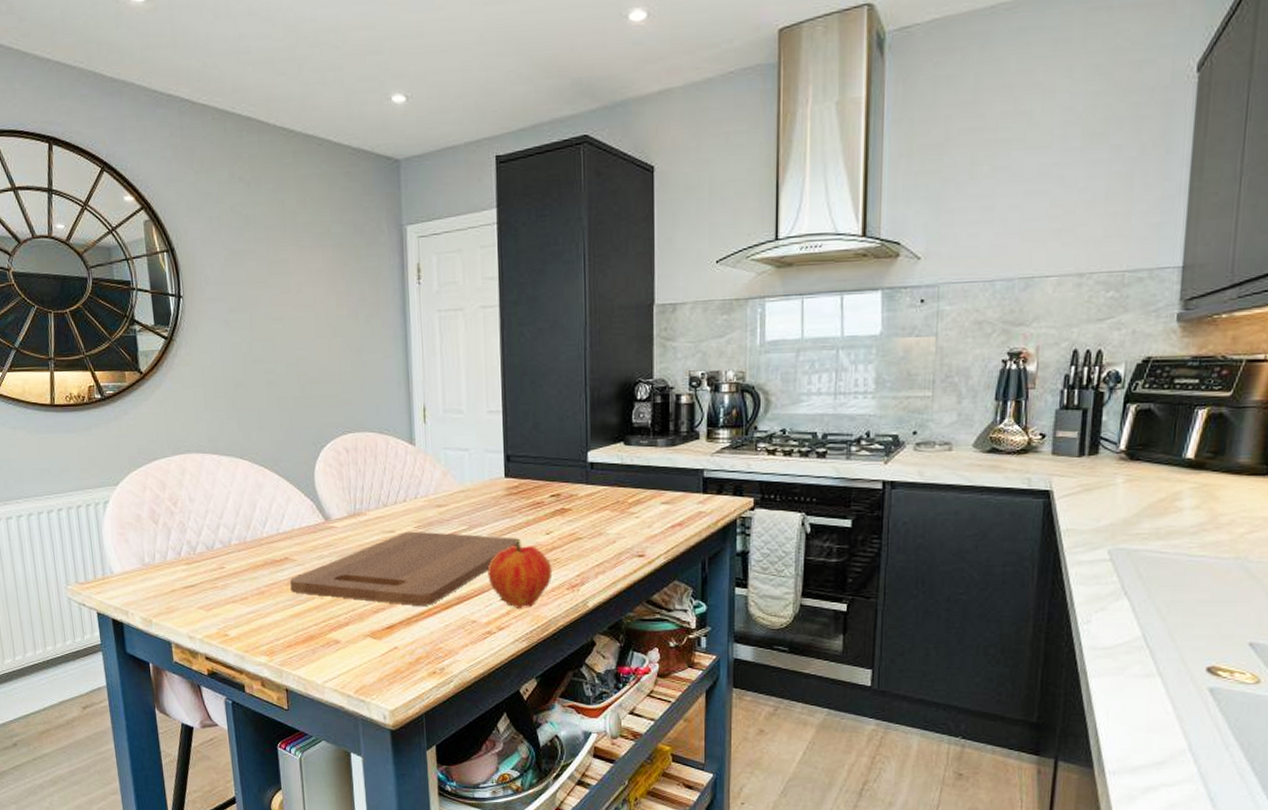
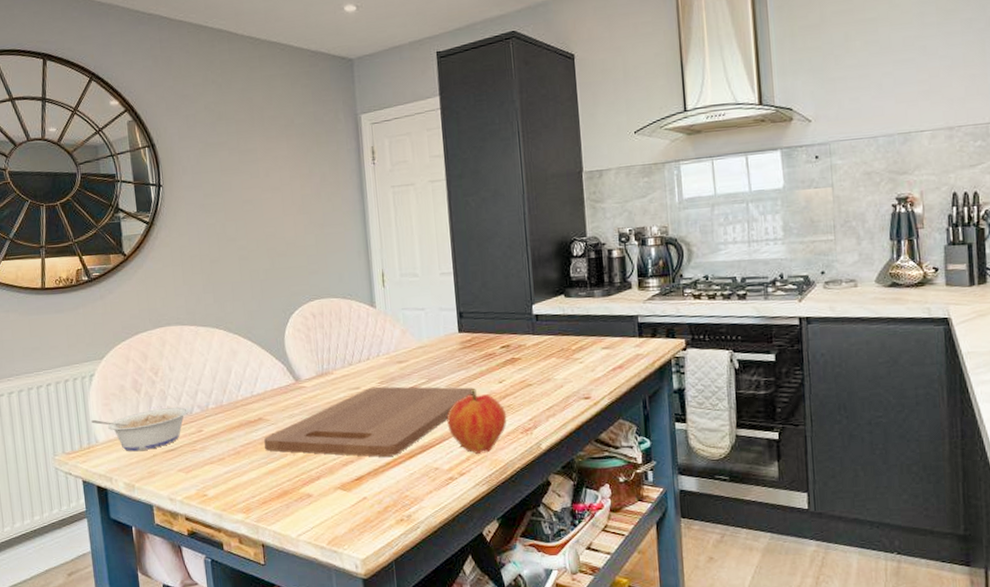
legume: none [106,541,210,586] -> present [91,407,189,452]

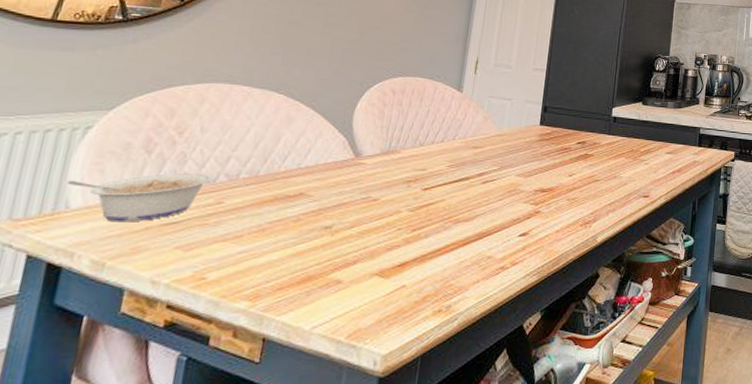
cutting board: present [264,386,477,457] -> none [298,170,546,242]
fruit: present [447,389,507,454] -> none [510,180,570,244]

